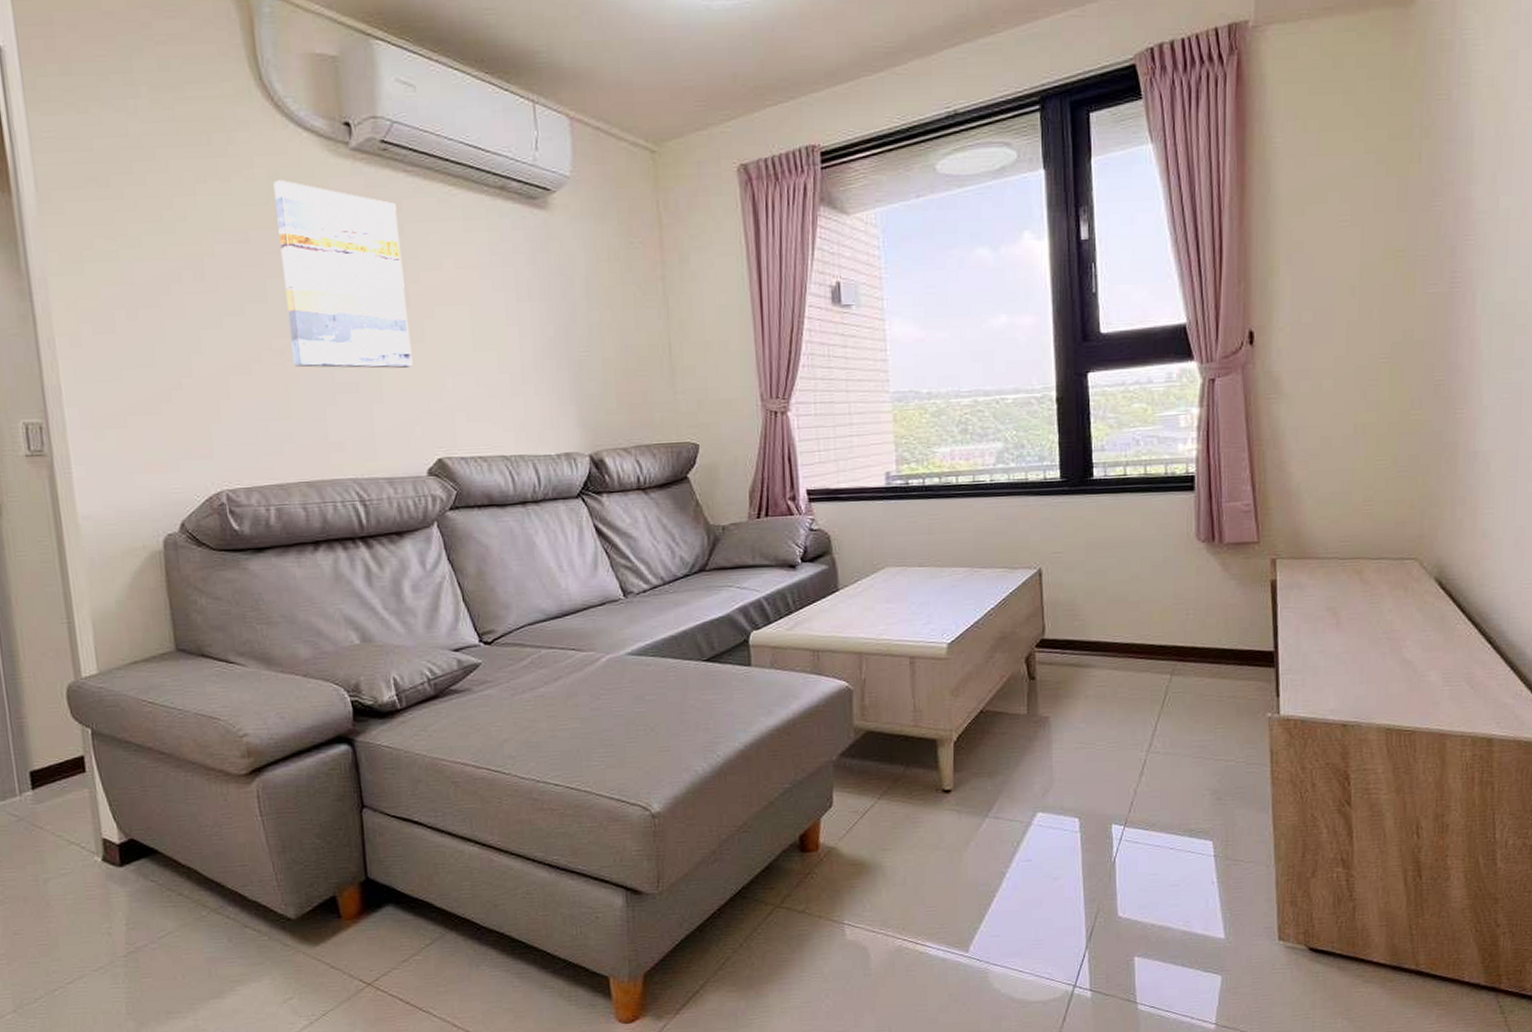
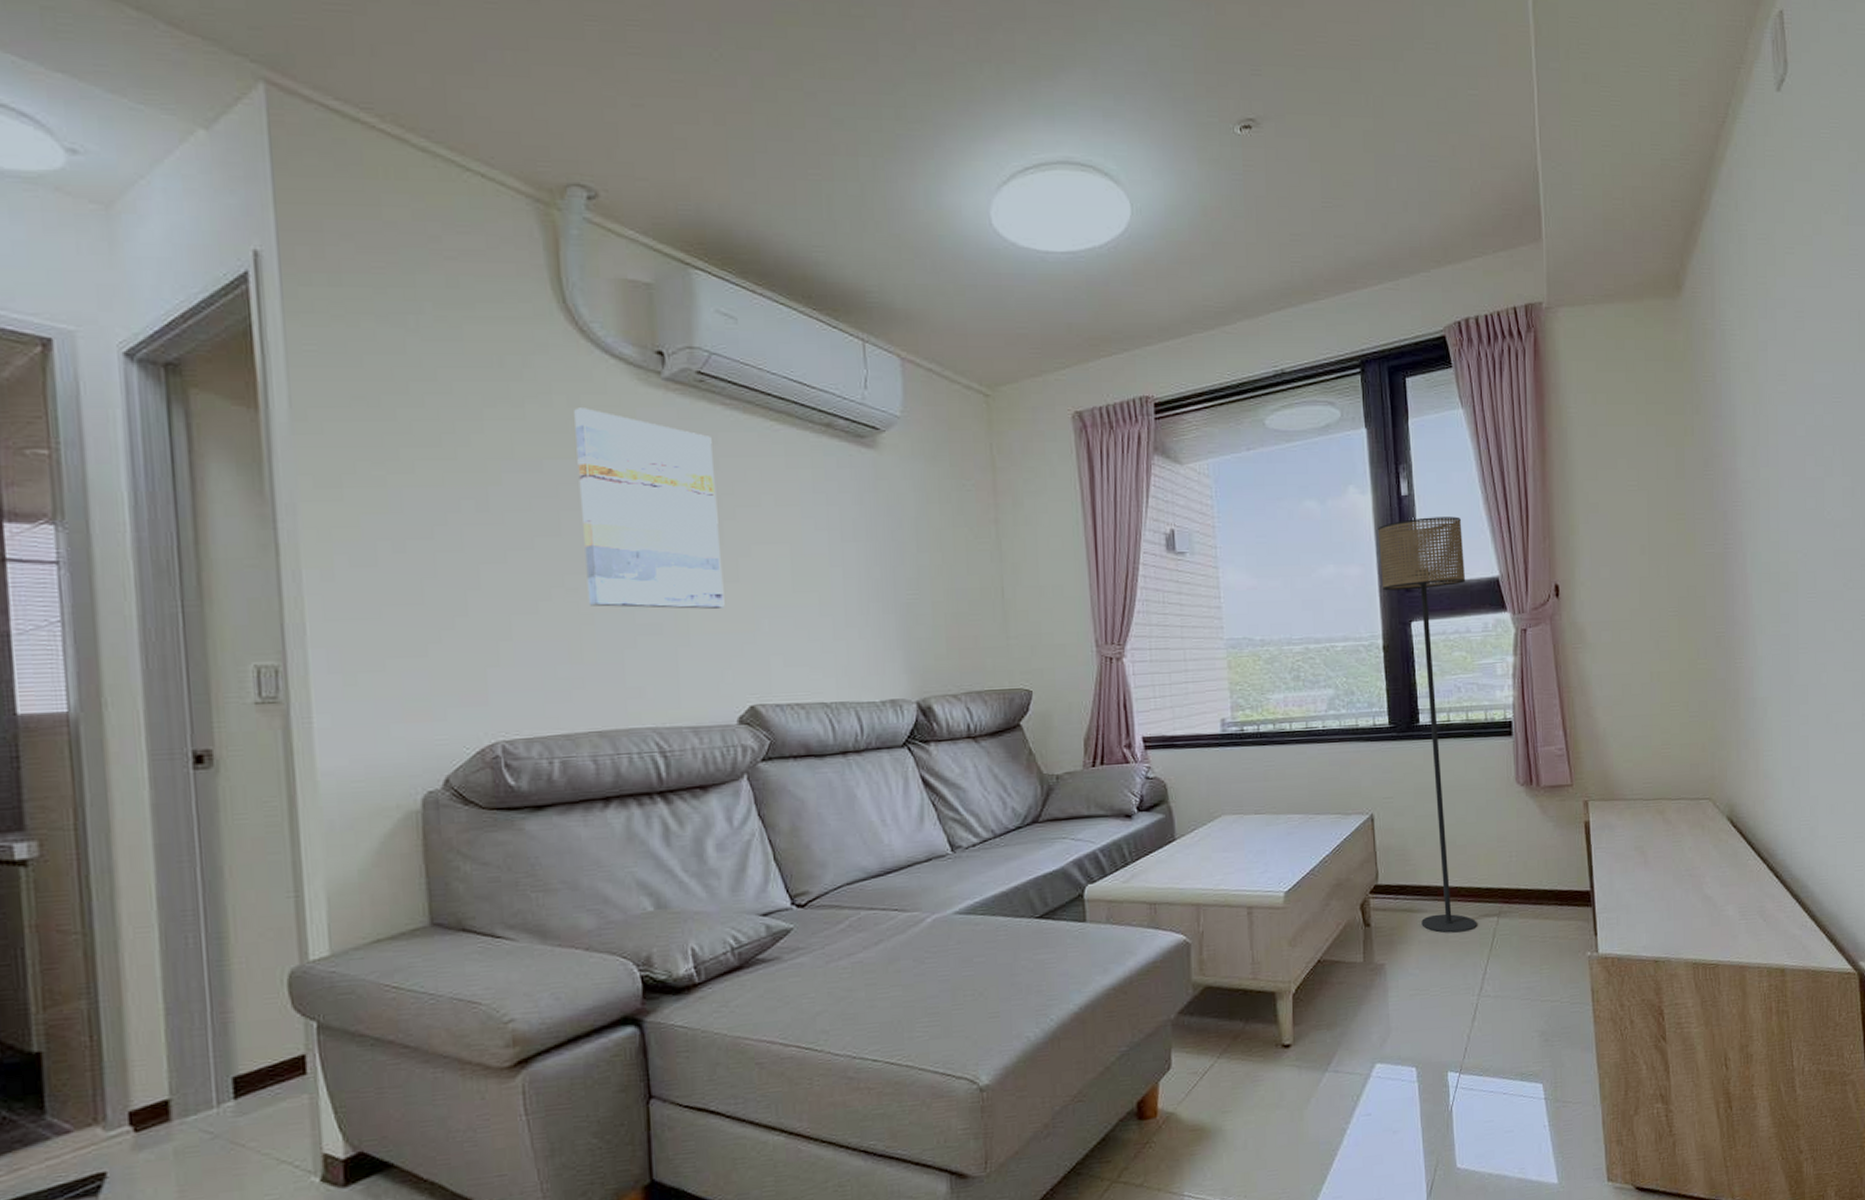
floor lamp: none [1054,260,1149,689] -> present [1377,516,1478,934]

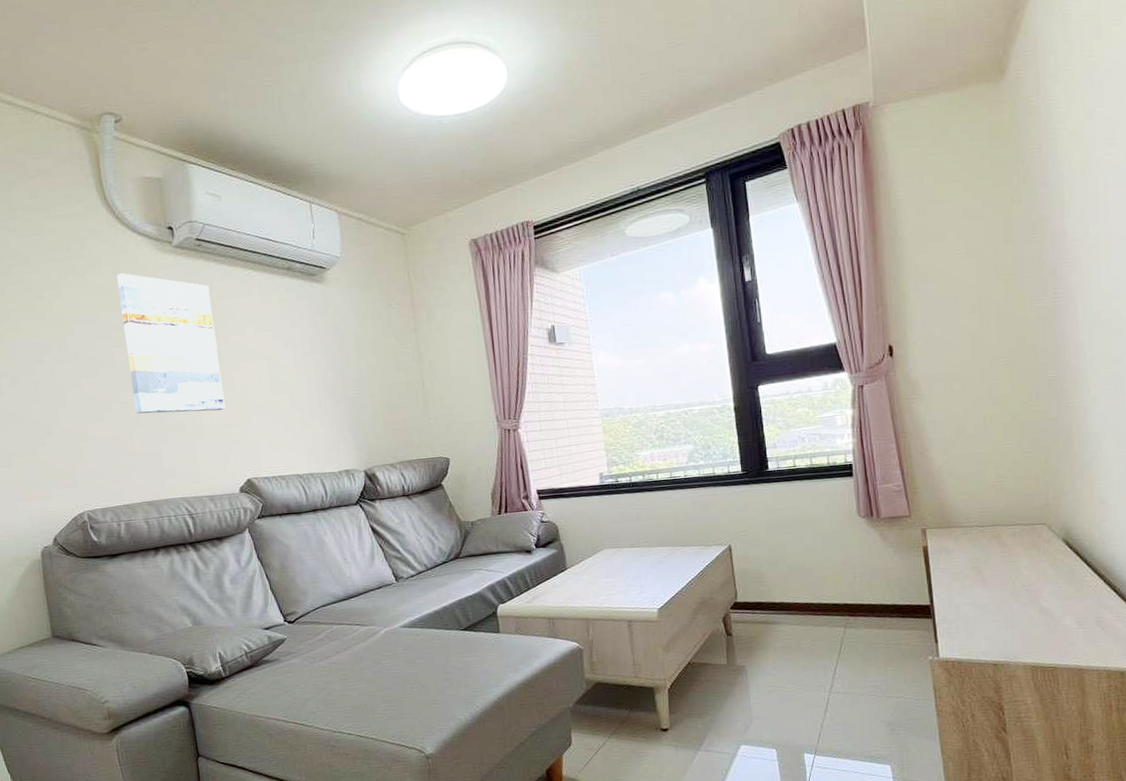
floor lamp: present [1377,516,1478,934] -> none [725,295,827,641]

